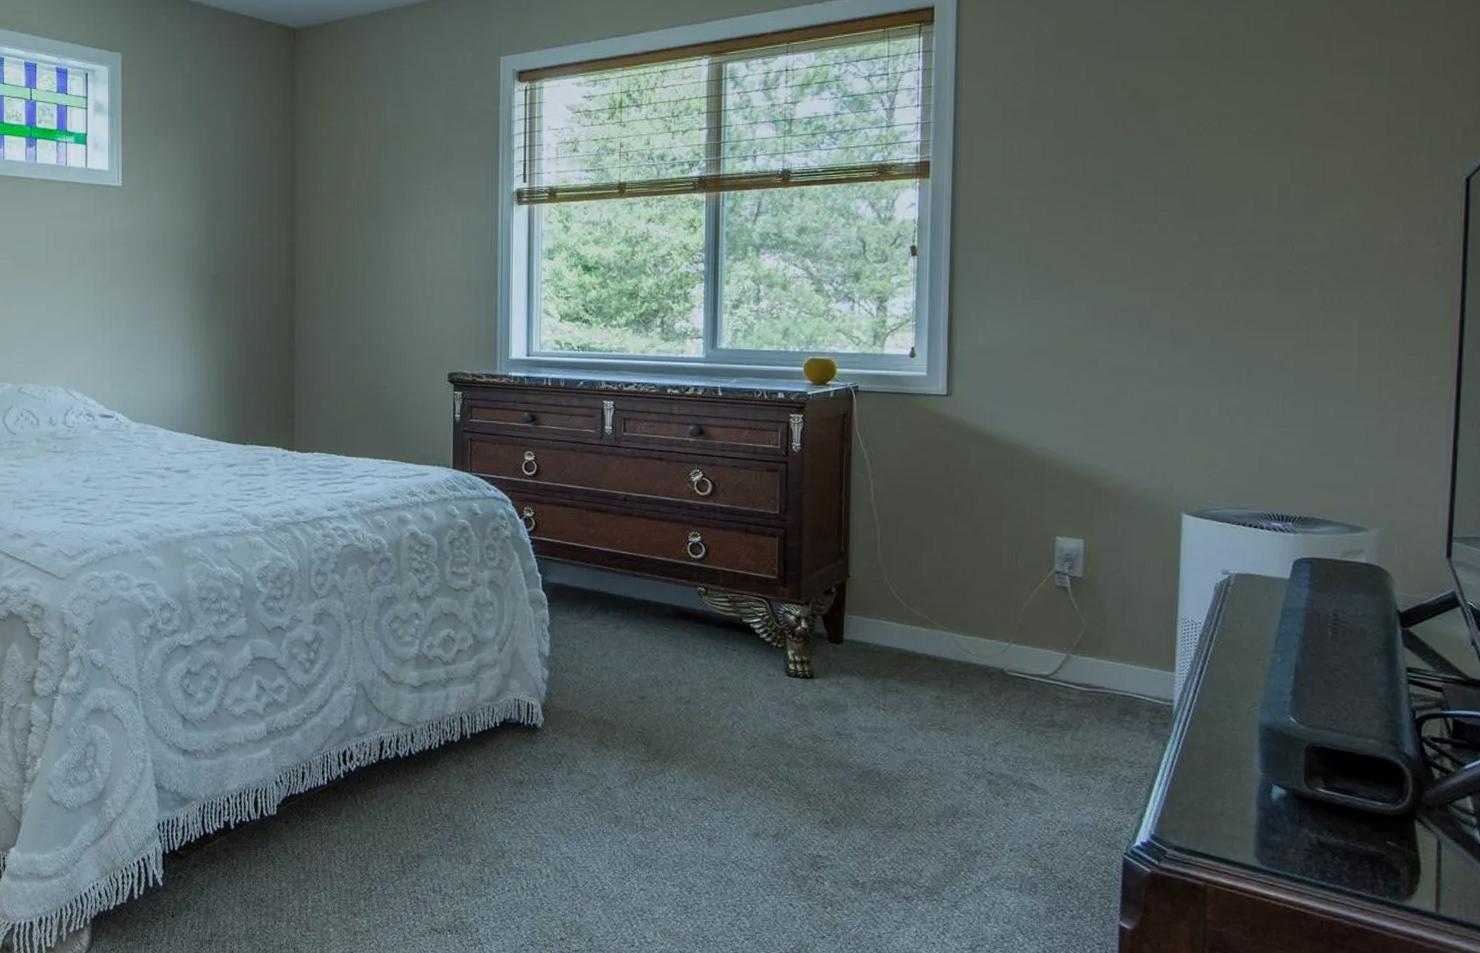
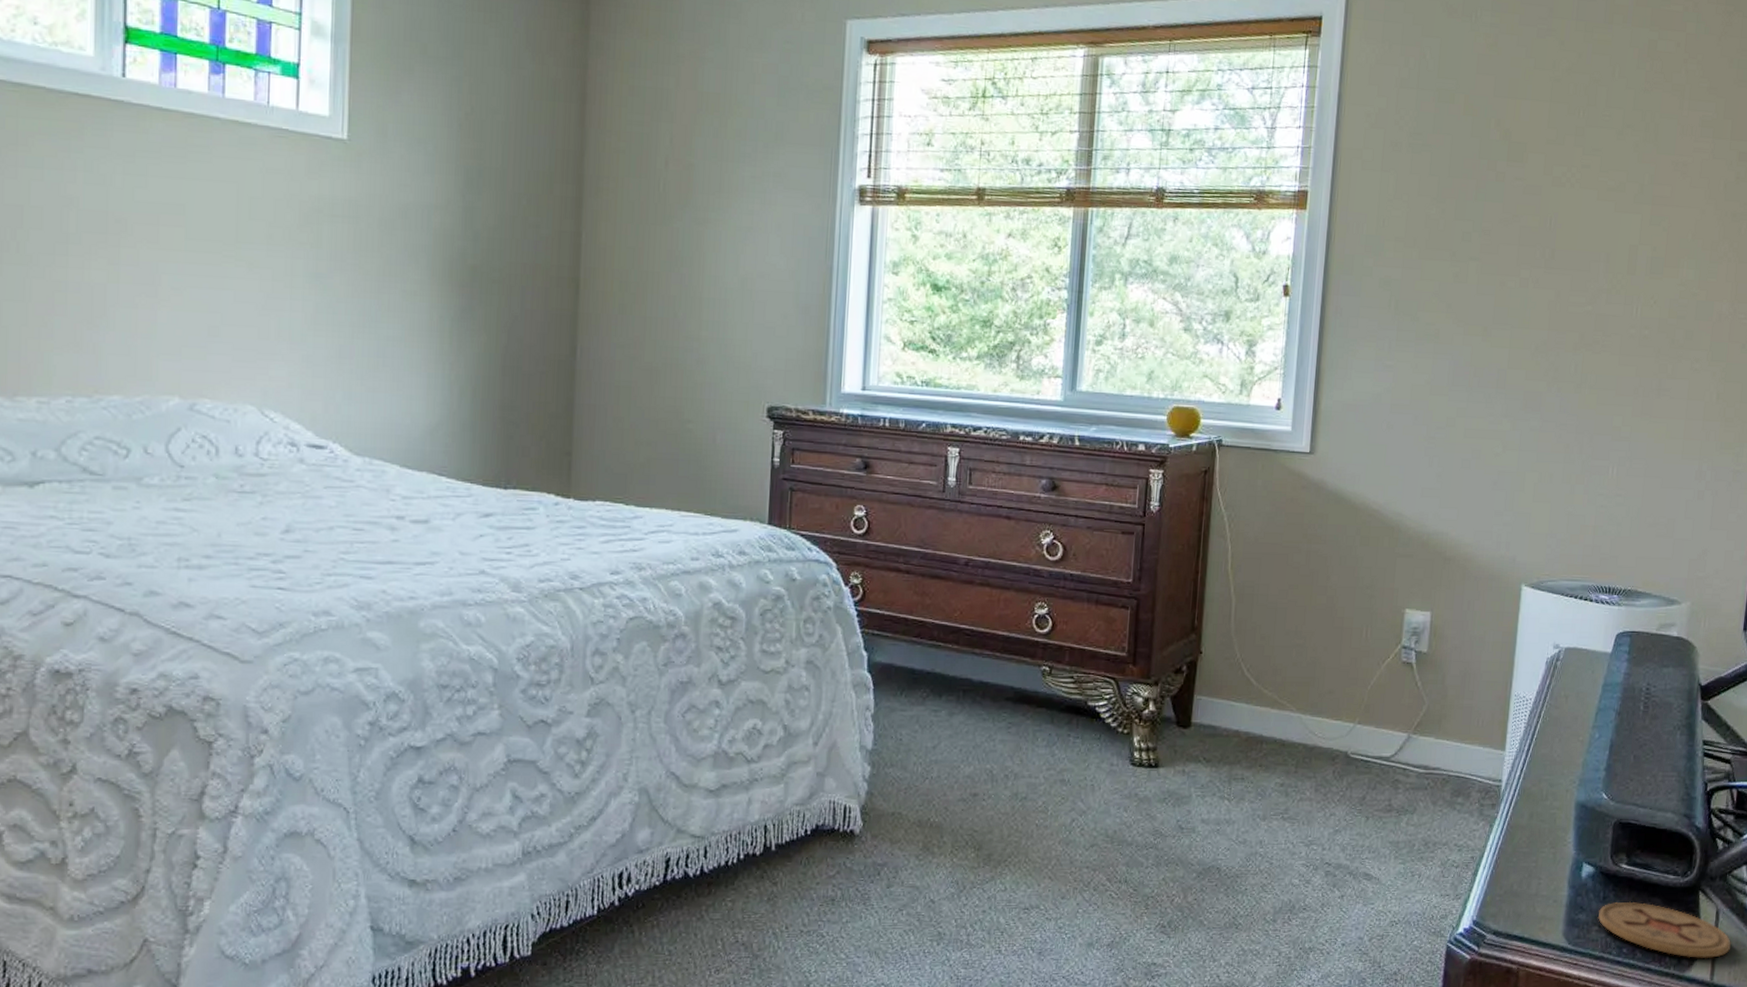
coaster: none [1294,826,1460,889] -> present [1597,901,1732,958]

